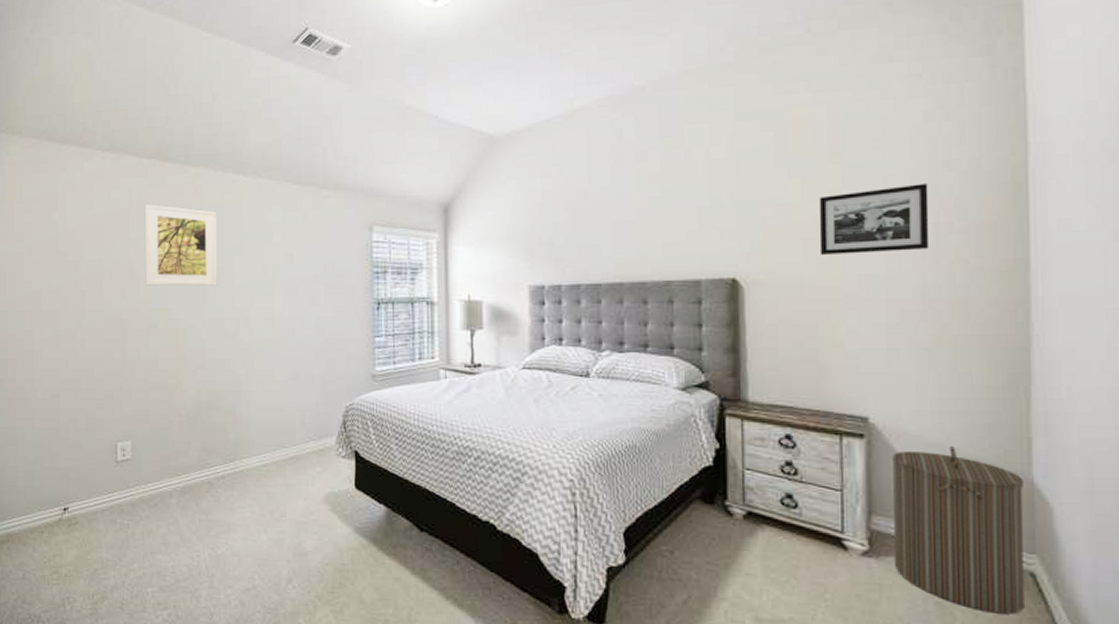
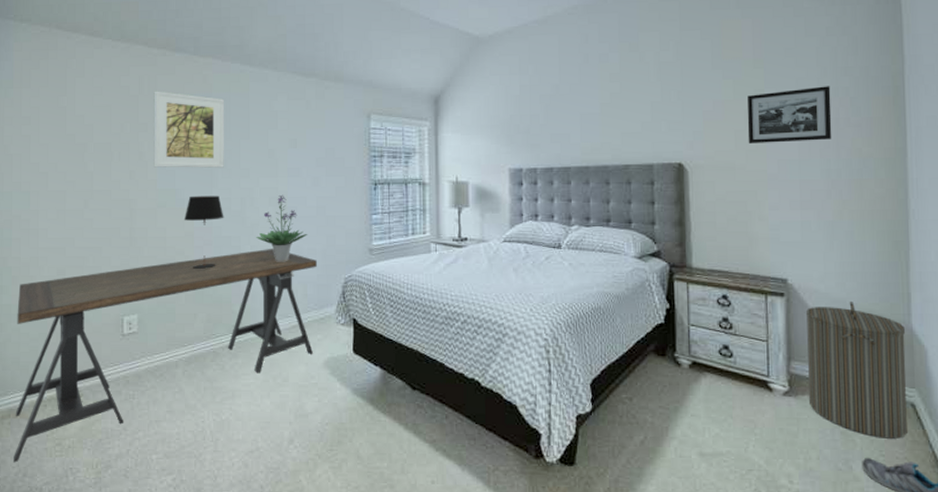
desk: none [13,372,315,589] -> present [14,248,317,463]
table lamp: none [176,315,218,394] -> present [183,195,224,269]
potted plant: none [251,314,306,387] -> present [256,194,308,261]

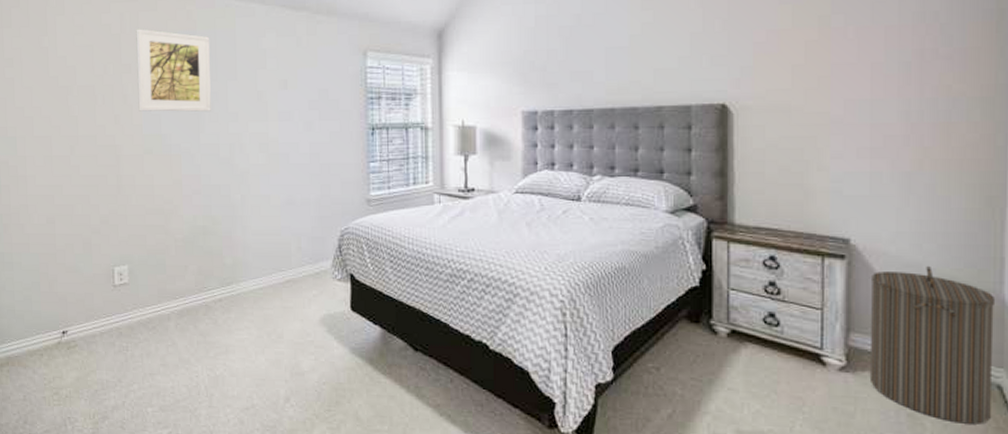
desk: present [14,248,317,463] -> none [10,197,311,410]
table lamp: present [183,195,224,269] -> none [171,141,213,219]
potted plant: present [256,194,308,261] -> none [246,140,301,212]
picture frame: present [747,86,832,143] -> none [808,10,915,80]

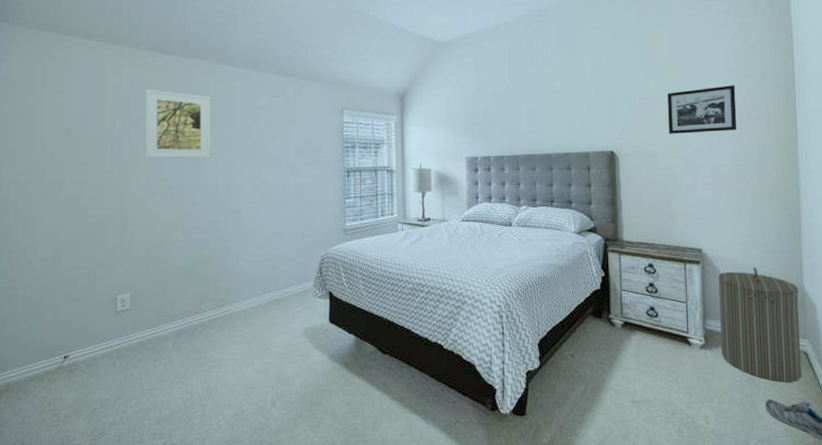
picture frame: none [808,10,915,80] -> present [667,85,737,134]

